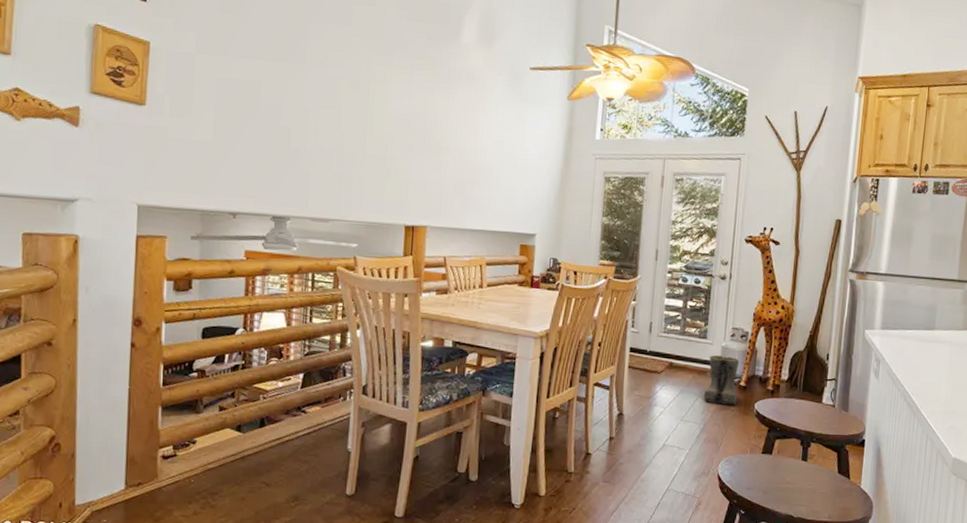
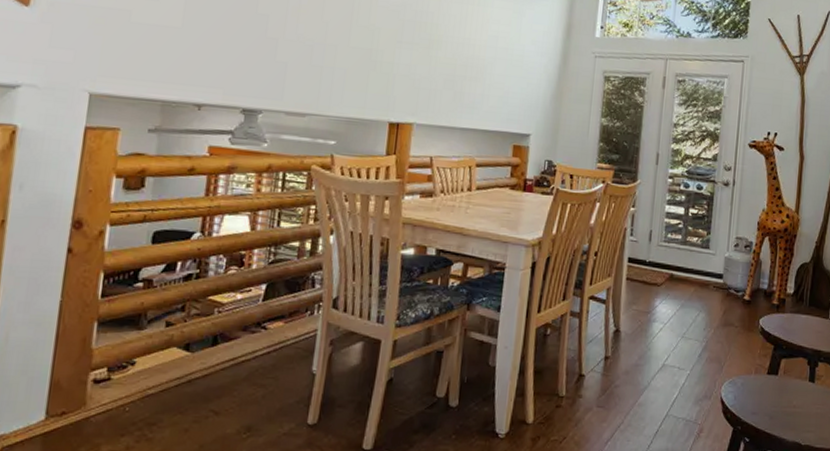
boots: present [704,355,740,405] -> none [706,266,744,321]

